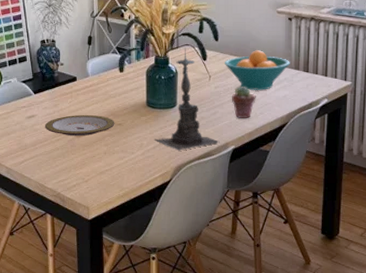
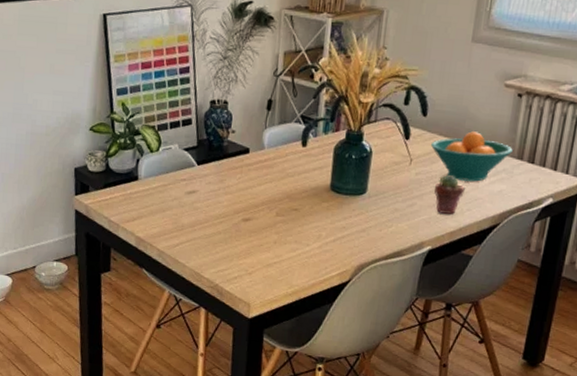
plate: present [44,115,115,137] -> none [206,194,290,220]
candle holder: present [155,46,220,151] -> none [336,120,414,247]

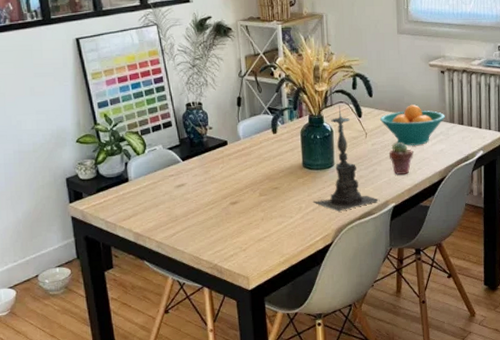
candle holder: none [336,120,414,247] -> present [313,104,380,212]

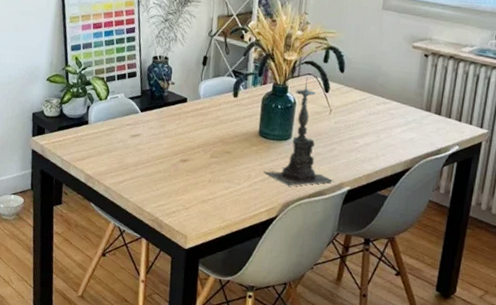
fruit bowl: present [379,105,445,146] -> none [347,86,421,130]
potted succulent: present [389,142,414,175] -> none [351,124,379,159]

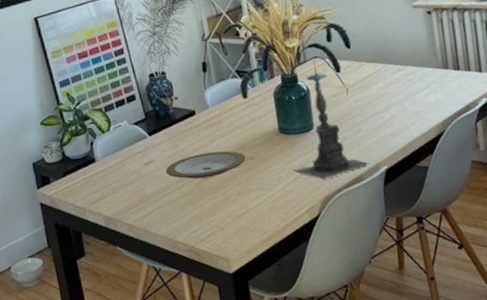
plate: none [148,138,223,161] -> present [165,150,246,179]

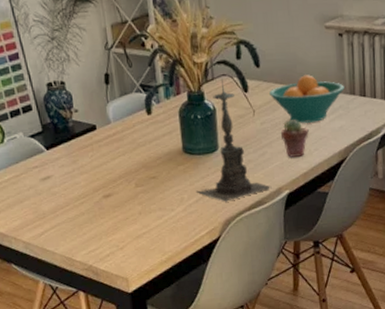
plate: present [165,150,246,179] -> none [63,169,148,197]
fruit bowl: none [361,52,437,99] -> present [268,75,344,123]
potted succulent: none [375,96,404,133] -> present [280,120,309,157]

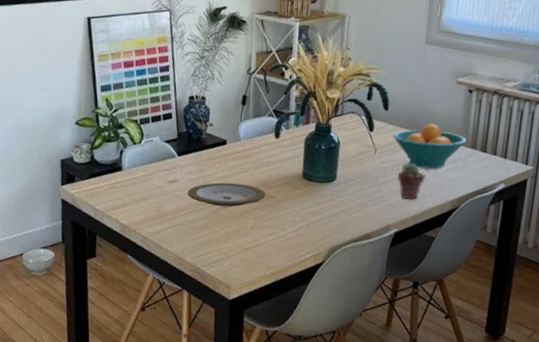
plate: none [63,169,148,197] -> present [187,182,266,207]
candle holder: present [196,77,272,202] -> none [309,114,381,230]

